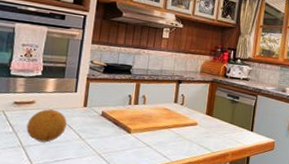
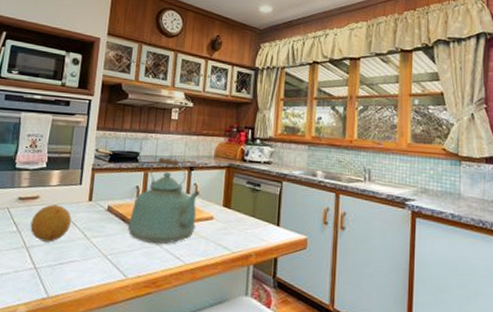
kettle: none [120,70,186,145] -> present [128,157,200,244]

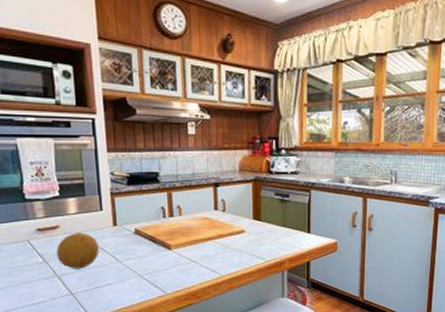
kettle: present [128,157,200,244] -> none [159,175,228,261]

